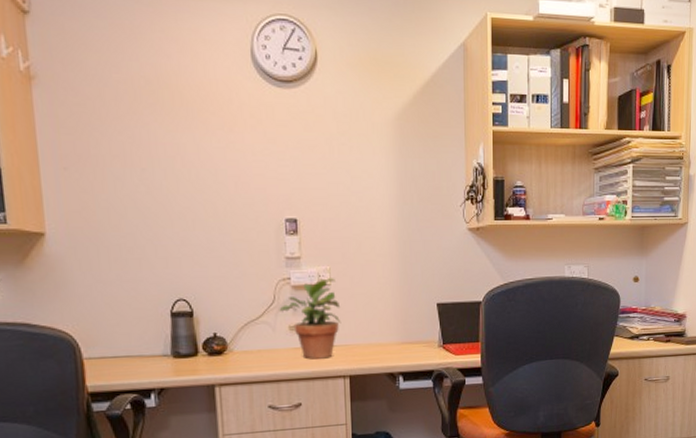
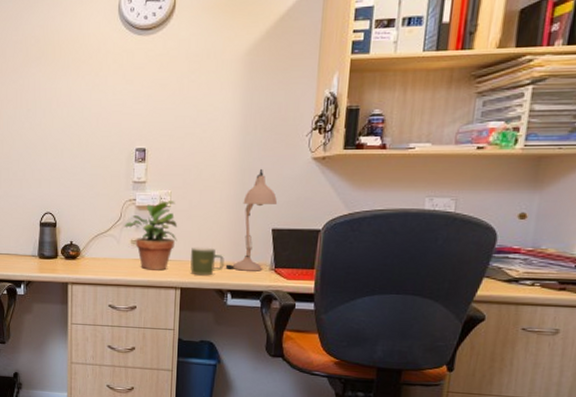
mug: none [357,327,393,360] -> present [190,247,224,276]
desk lamp: none [394,240,439,351] -> present [225,168,277,271]

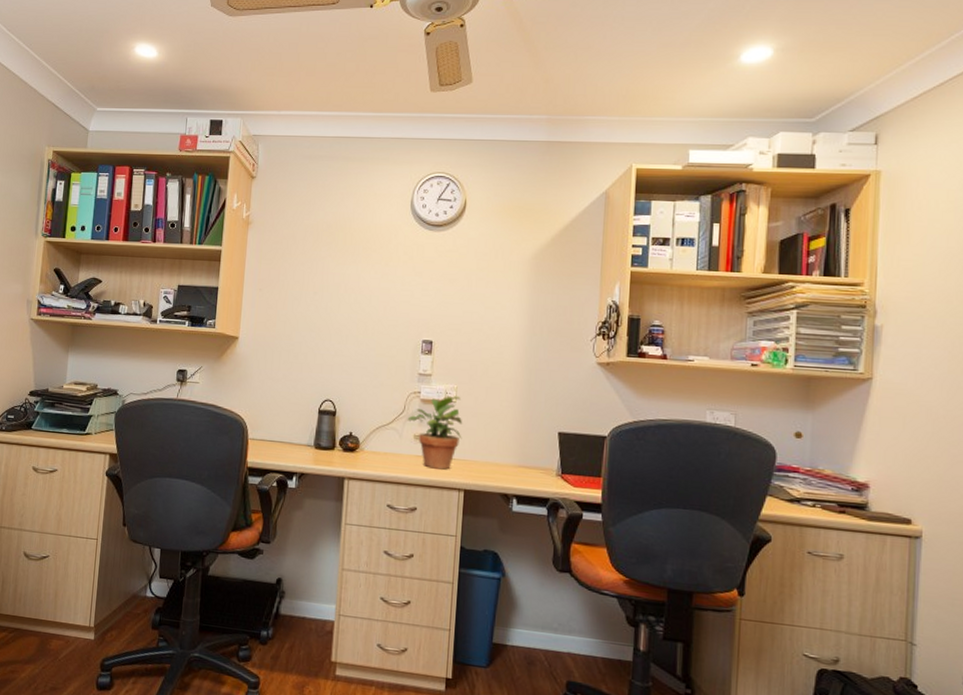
mug: present [190,247,224,276] -> none [475,446,510,478]
desk lamp: present [225,168,277,271] -> none [511,369,563,477]

